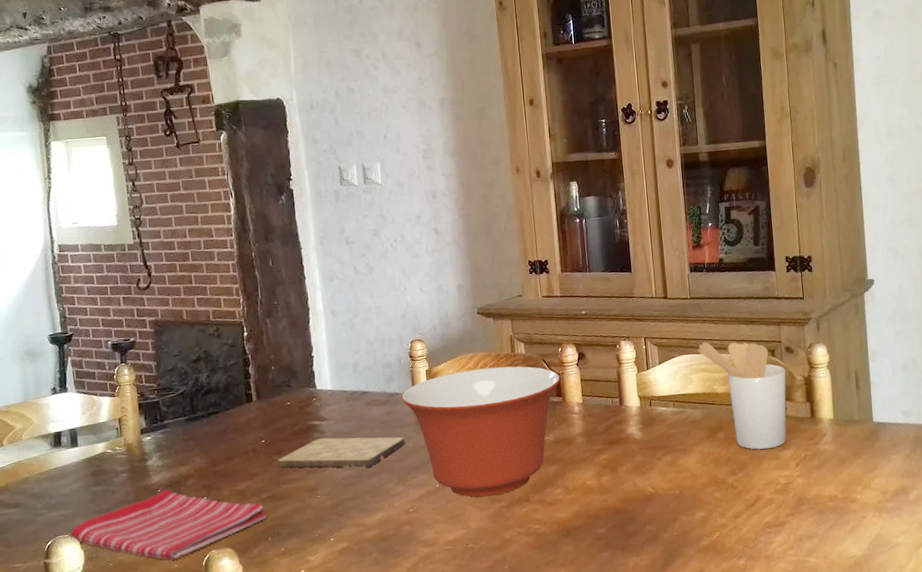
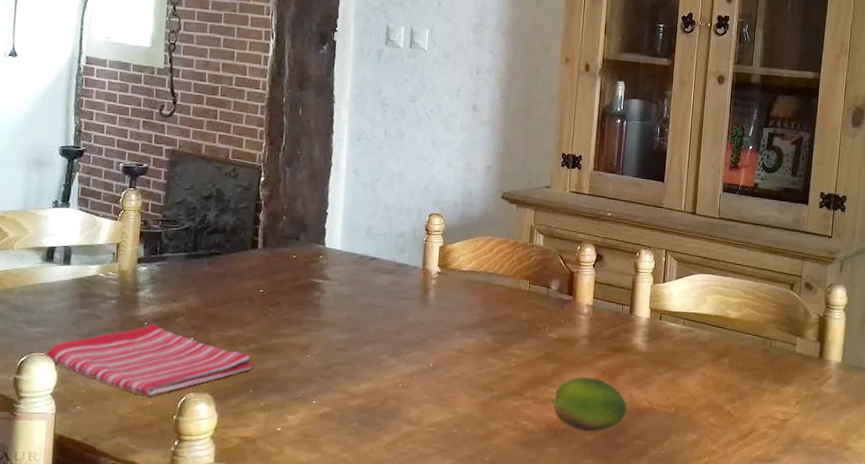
cutting board: present [278,437,405,468] -> none [272,296,406,335]
mixing bowl: present [401,366,561,497] -> none [410,253,575,384]
fruit: none [558,473,633,525] -> present [551,377,627,431]
utensil holder: present [698,342,787,450] -> none [717,264,801,382]

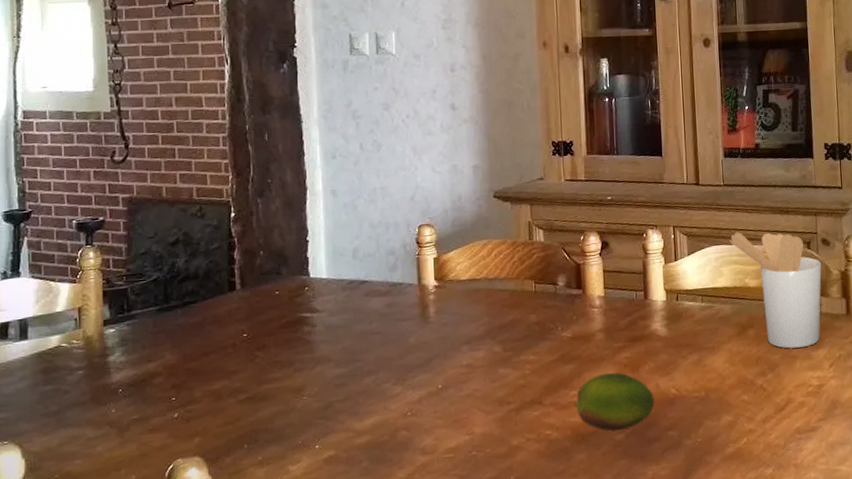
dish towel: present [46,323,253,396] -> none [10,389,245,470]
utensil holder: none [717,264,801,382] -> present [729,232,822,349]

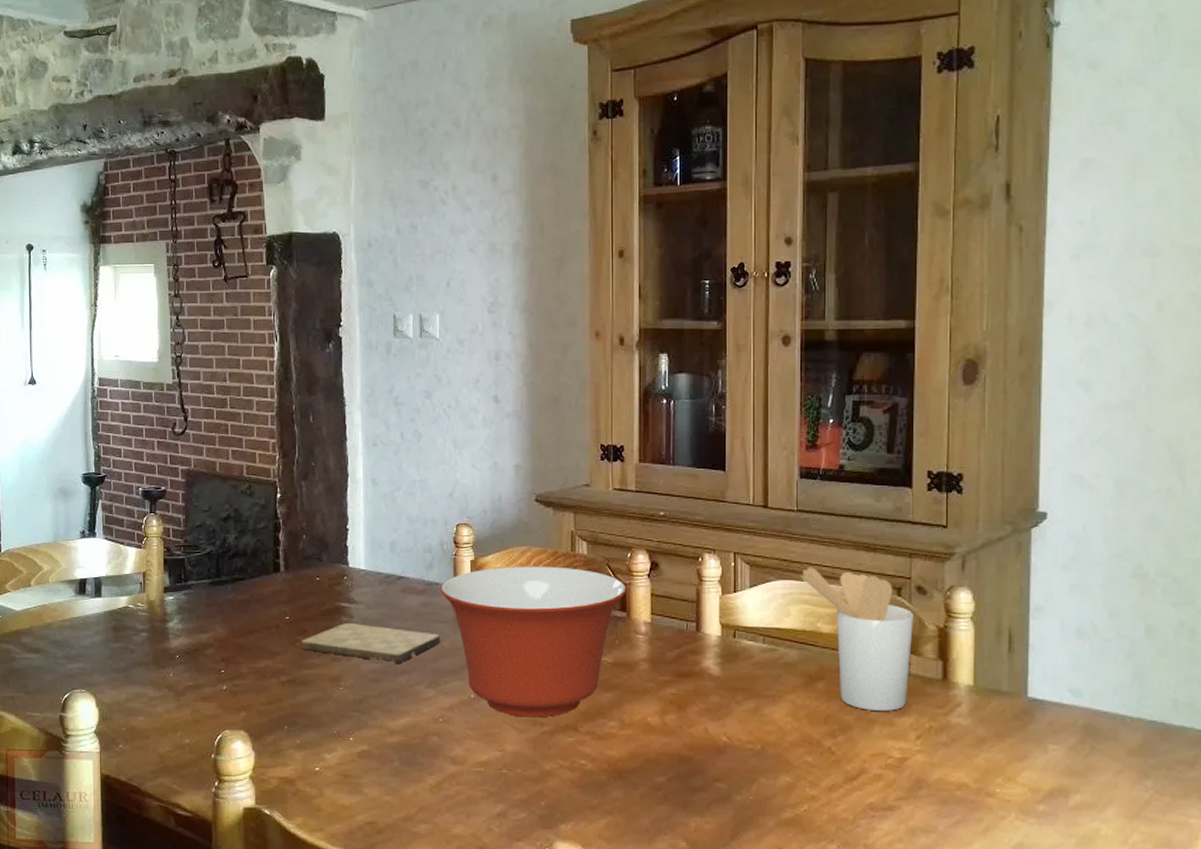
cutting board: none [260,331,406,366] -> present [301,622,440,663]
mixing bowl: none [405,255,581,400] -> present [441,566,627,718]
fruit: present [573,373,655,431] -> none [611,707,702,772]

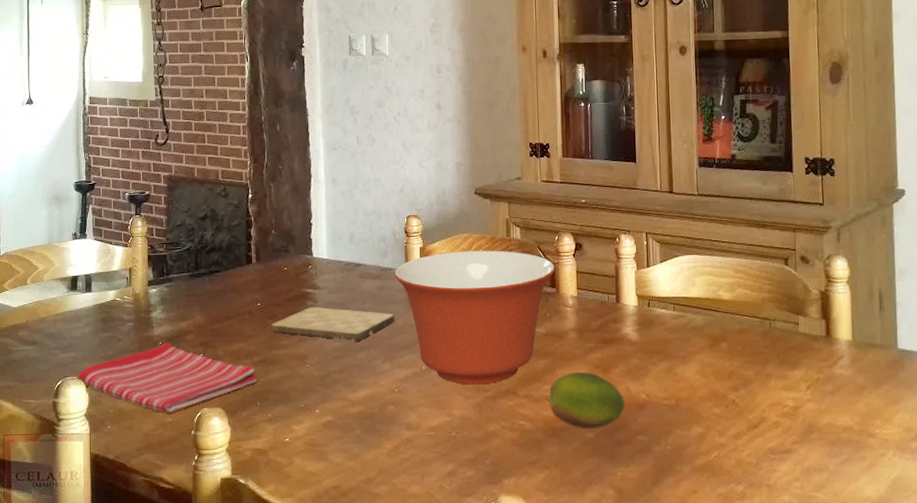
dish towel: none [87,656,285,733] -> present [78,342,258,413]
fruit: none [611,707,702,772] -> present [546,371,625,428]
utensil holder: present [800,567,913,711] -> none [703,243,800,366]

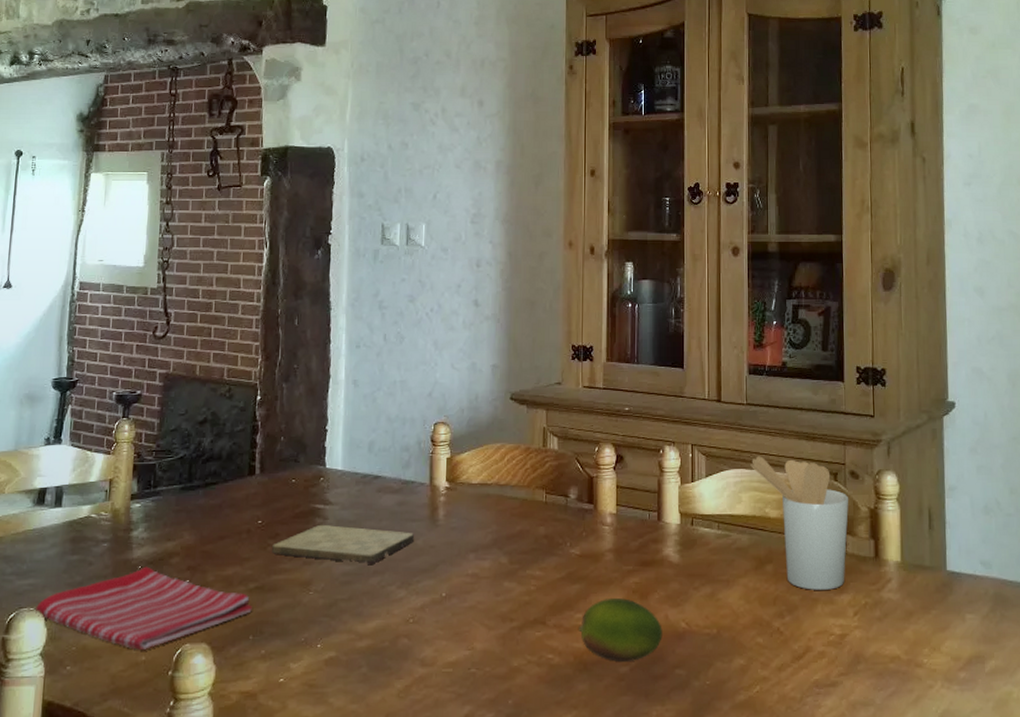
mixing bowl: present [394,250,556,385] -> none [416,462,594,614]
utensil holder: none [703,243,800,366] -> present [750,456,849,590]

